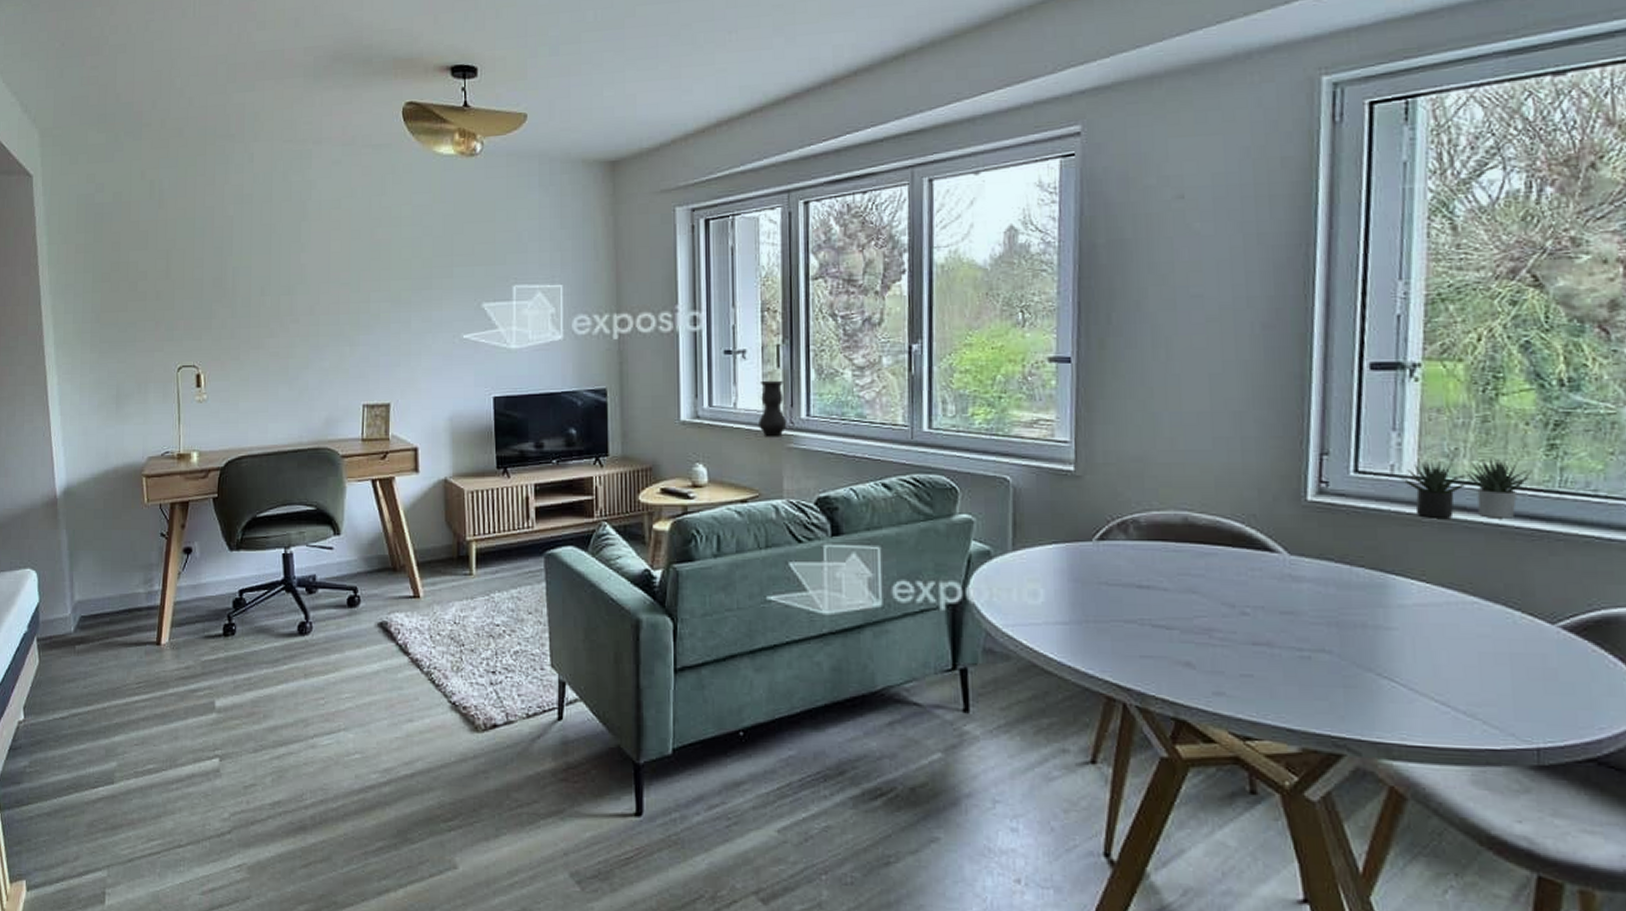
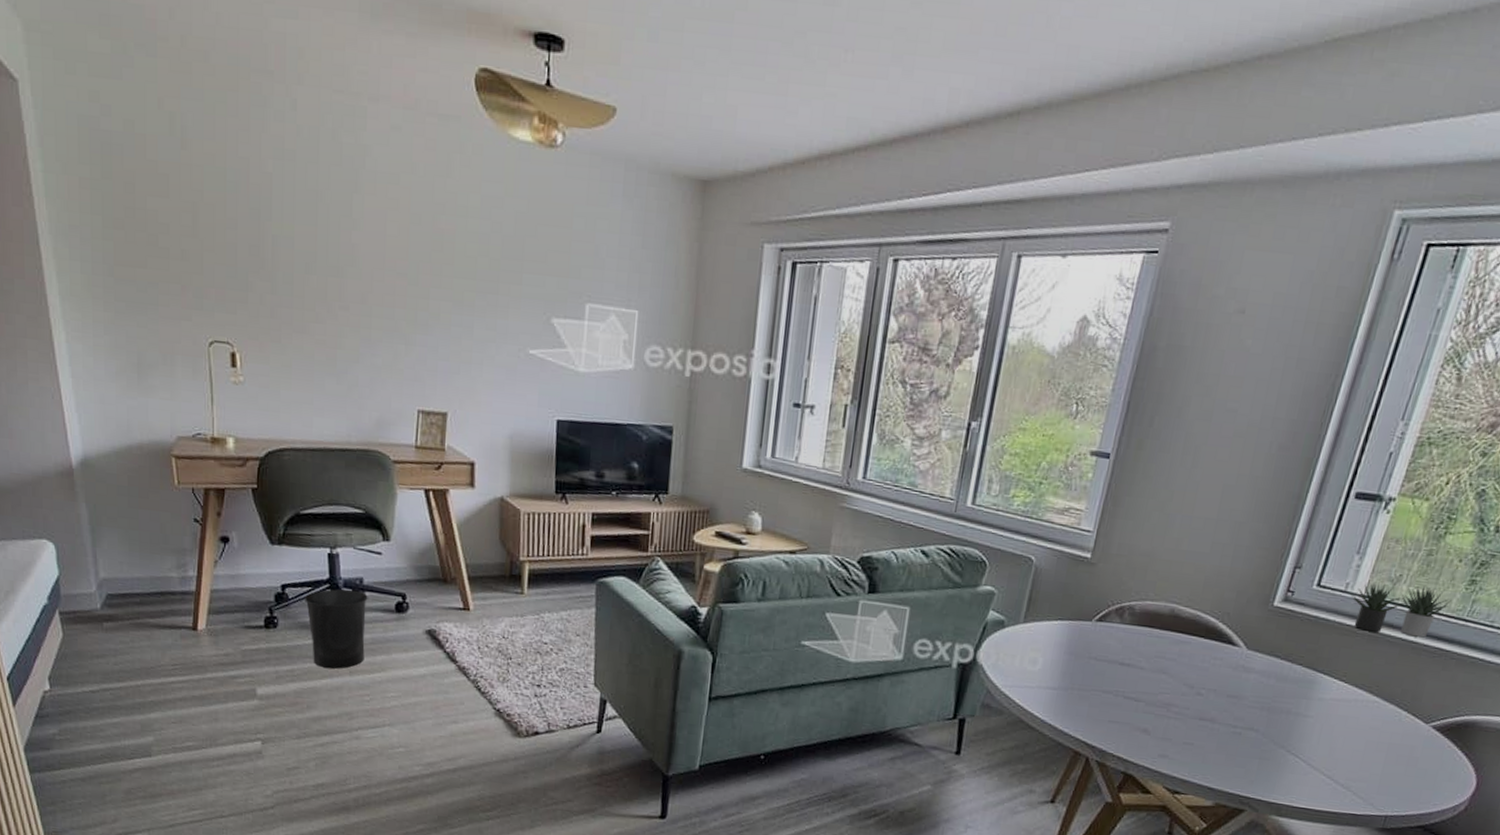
waste bin: none [261,588,321,673] -> present [305,589,368,669]
vase: present [758,380,787,436] -> none [816,438,847,495]

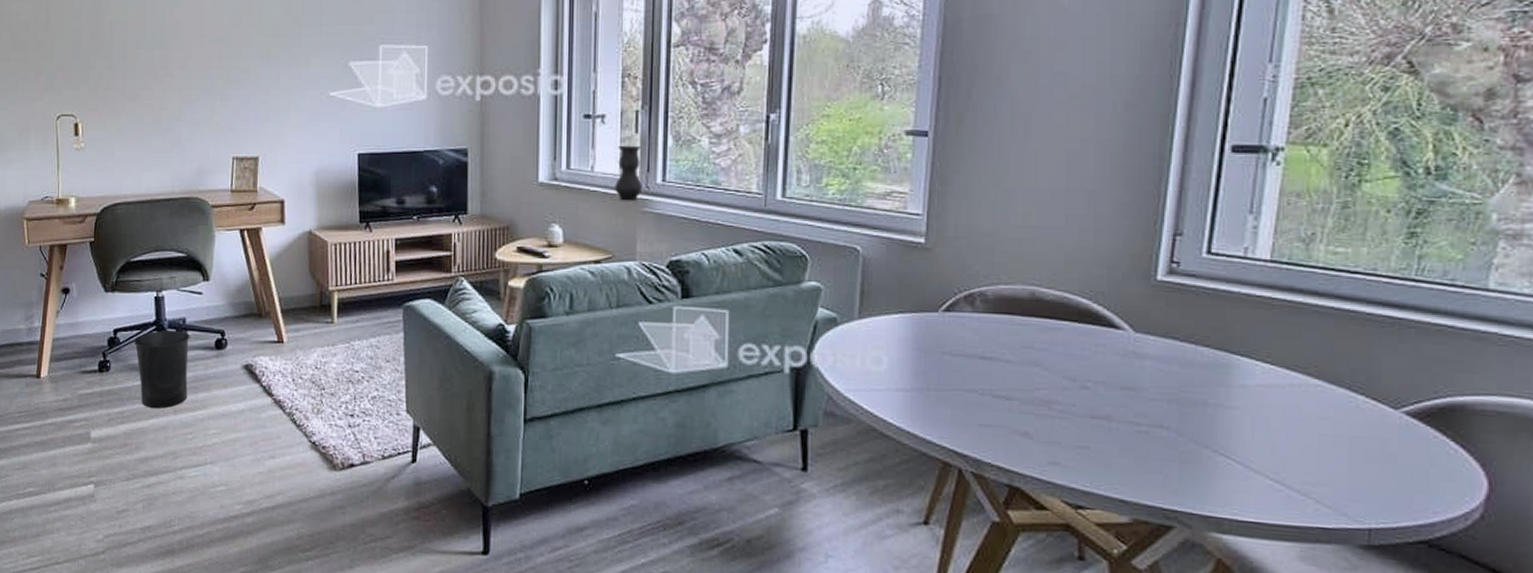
vase: none [816,438,847,495] -> present [615,145,643,200]
succulent plant: present [1350,583,1451,638] -> none [1253,244,1389,305]

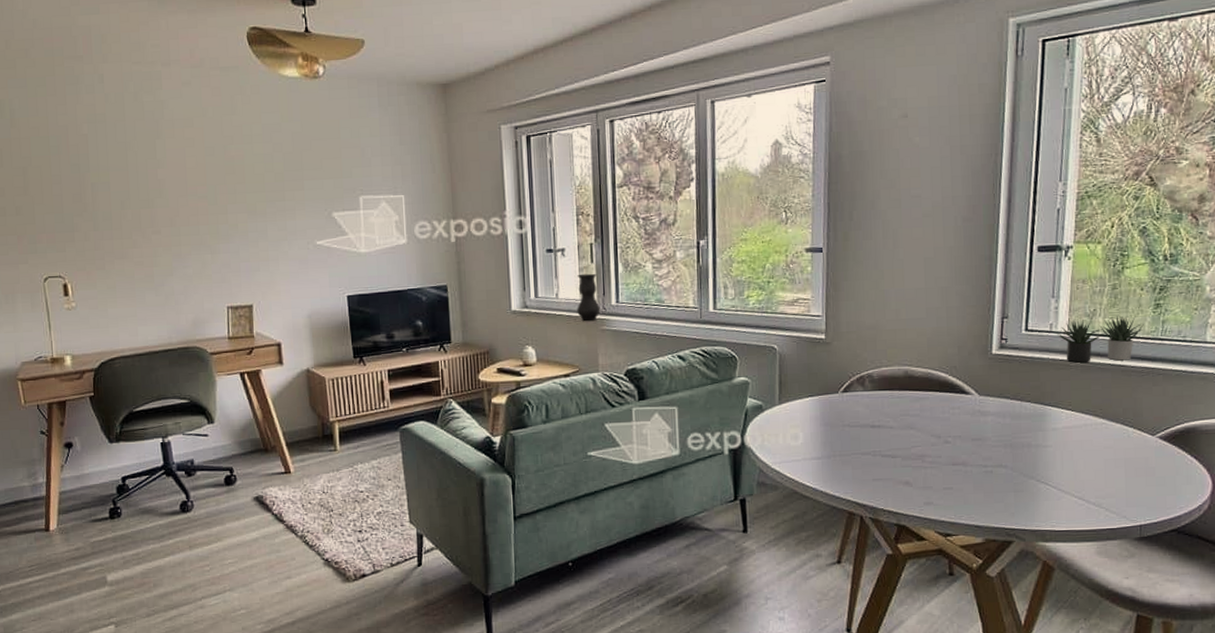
waste bin: present [134,330,190,408] -> none [143,471,202,546]
succulent plant: none [1253,244,1389,305] -> present [1056,316,1144,363]

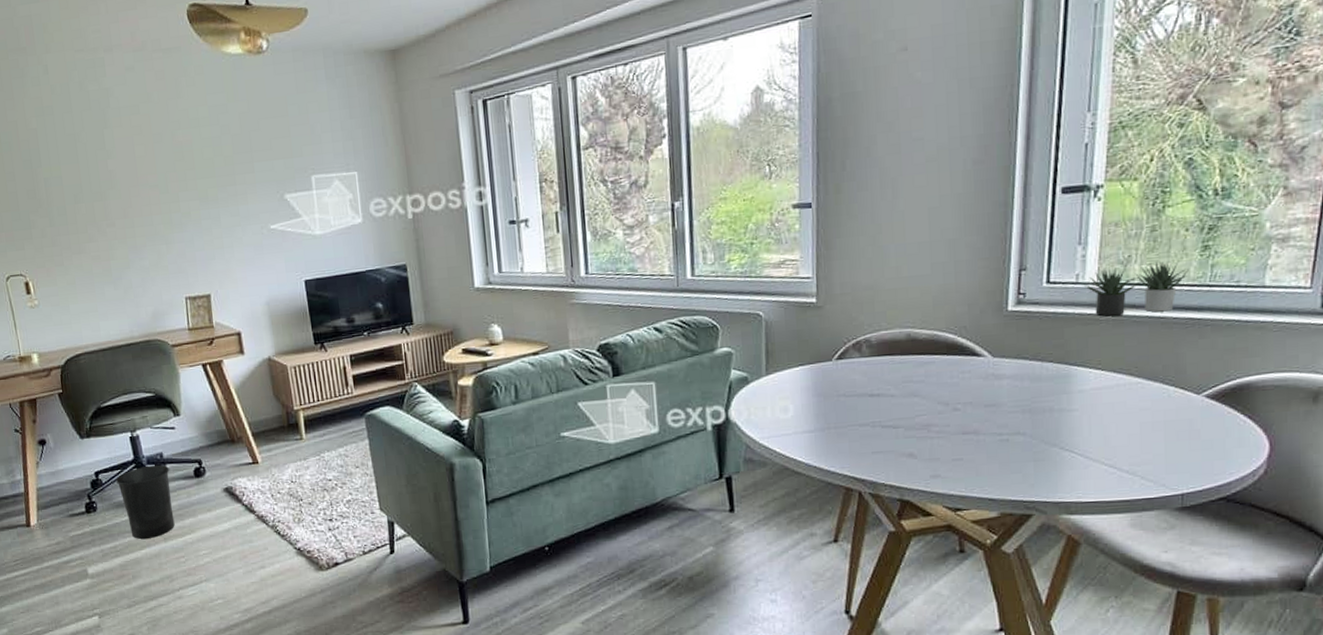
waste bin: none [143,471,202,546] -> present [116,464,175,539]
vase: present [577,273,601,321] -> none [542,243,569,295]

